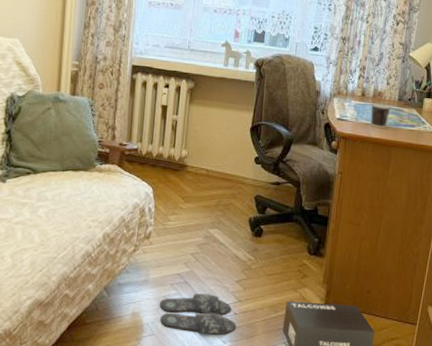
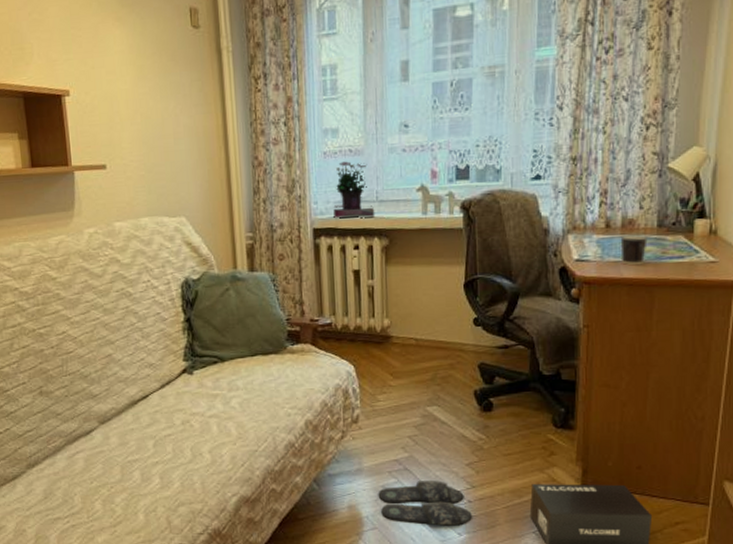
potted flower: none [151,12,186,63] -> present [333,161,375,219]

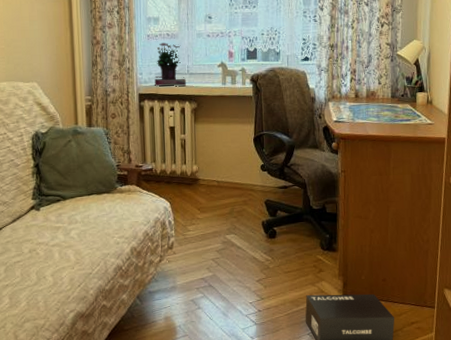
slippers: present [378,481,472,526] -> none [188,294,261,332]
mug: present [620,235,648,266] -> none [366,103,385,126]

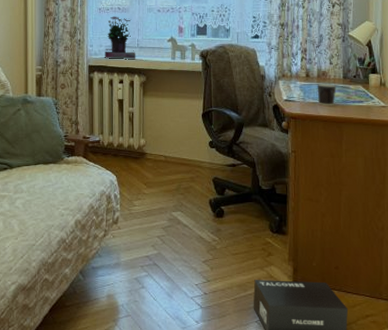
mug: none [366,103,385,126] -> present [317,84,337,106]

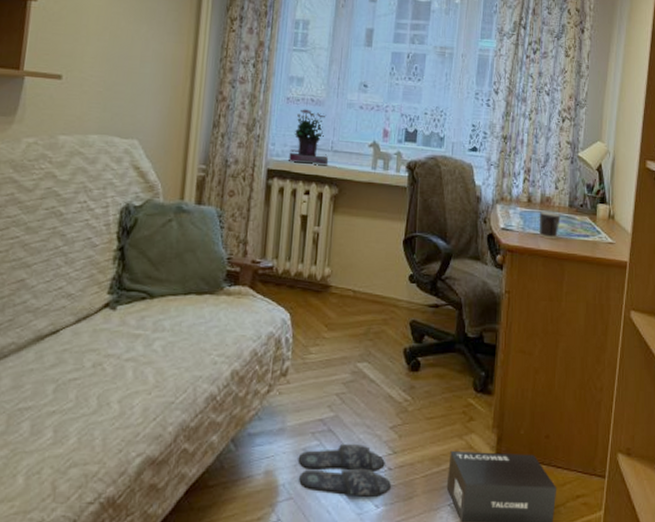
slippers: none [132,275,207,315] -> present [298,444,391,497]

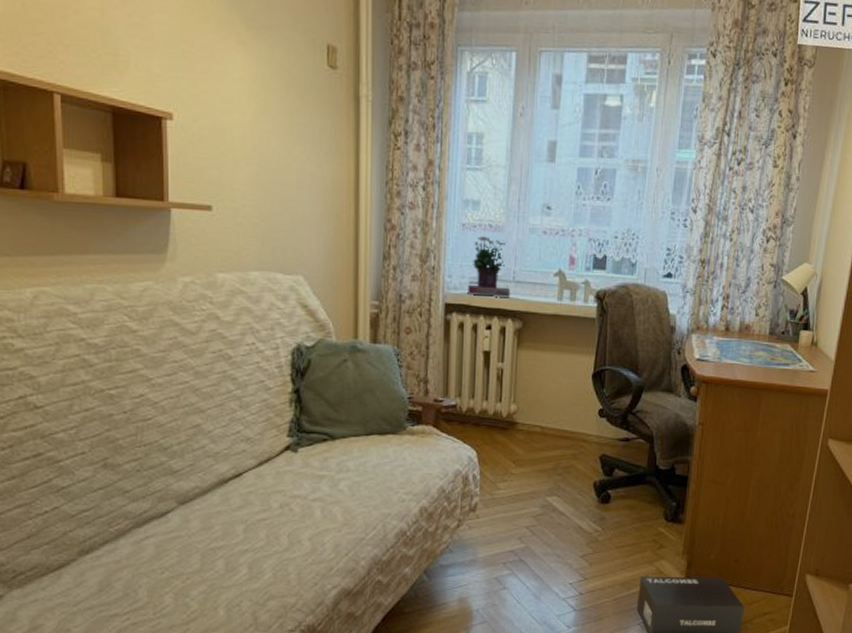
slippers: present [298,444,391,497] -> none [490,572,582,619]
mug: present [538,211,561,240] -> none [736,340,760,369]

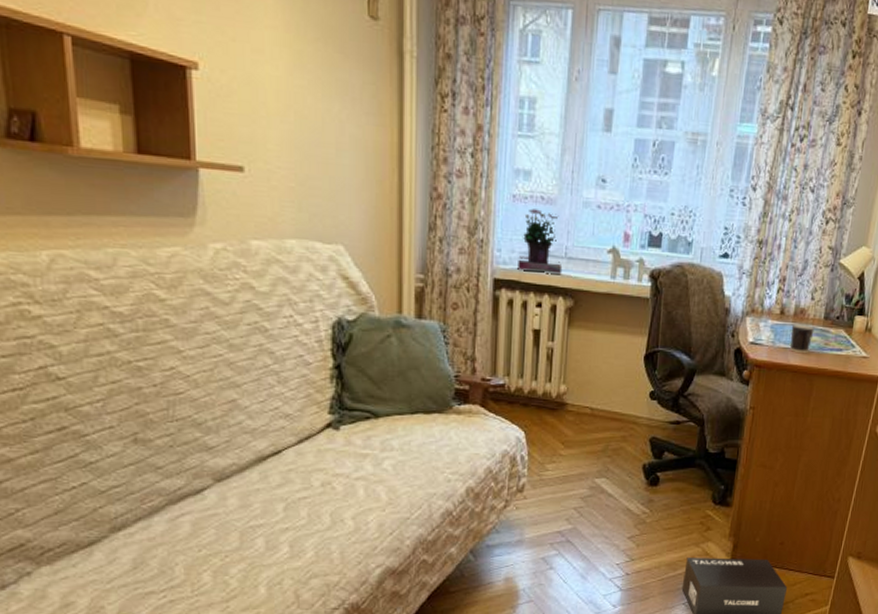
mug: none [736,340,760,369] -> present [789,324,815,354]

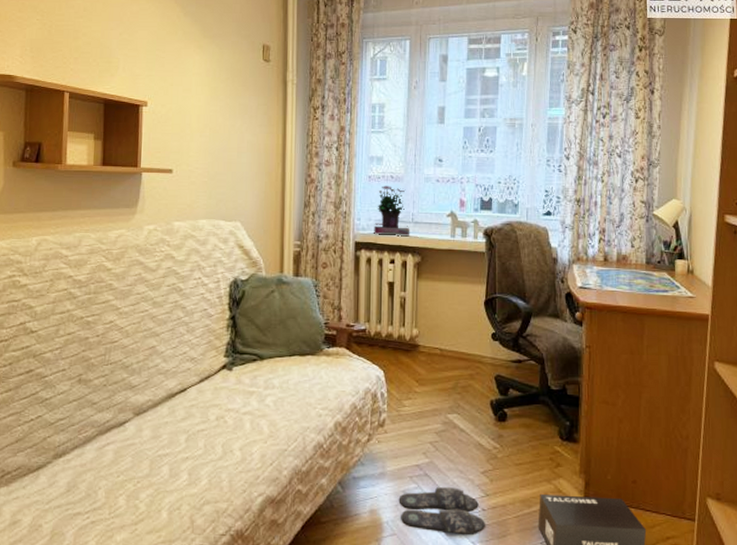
slippers: none [537,553,628,598] -> present [398,487,485,534]
mug: present [789,324,815,354] -> none [616,269,638,296]

